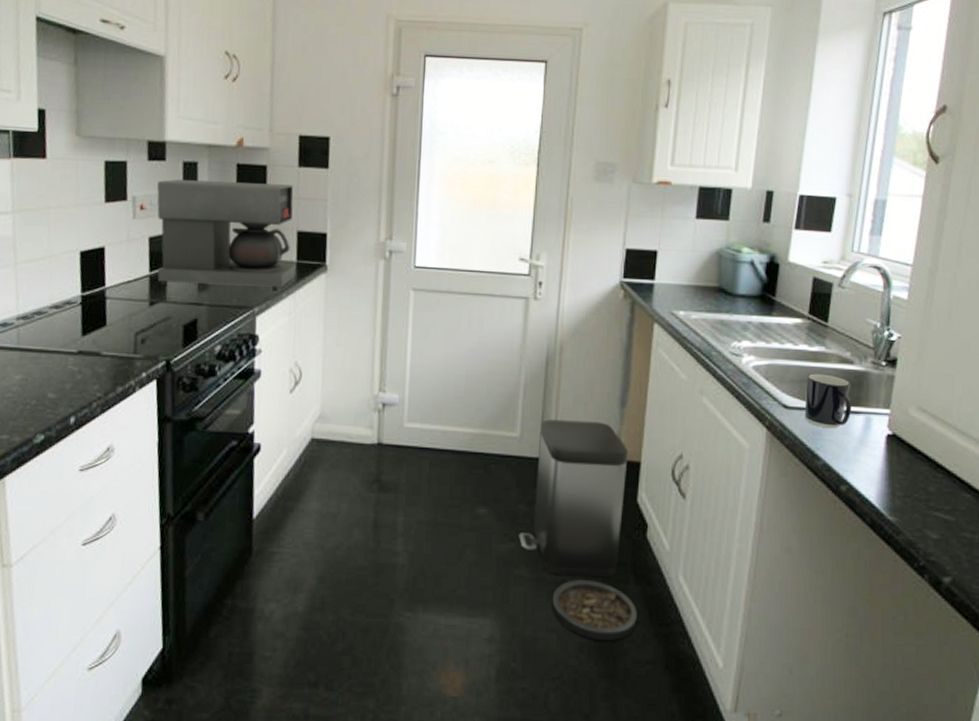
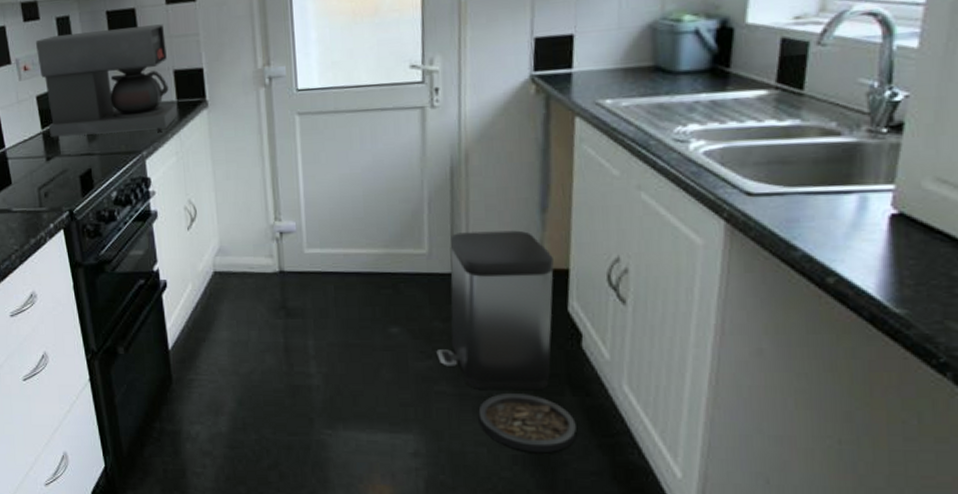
mug: present [804,373,852,429] -> none [774,150,840,214]

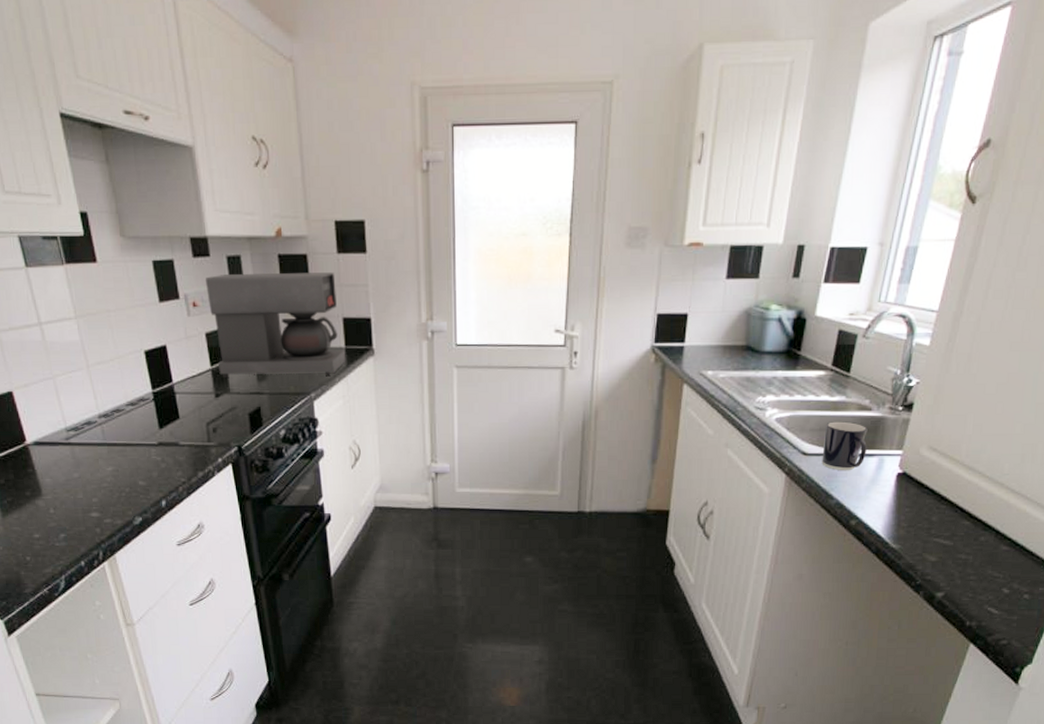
pedal bin: present [436,230,554,389] -> none [562,477,658,608]
pet bowl: present [478,394,577,454] -> none [592,611,665,658]
mug: none [774,150,840,214] -> present [822,421,868,471]

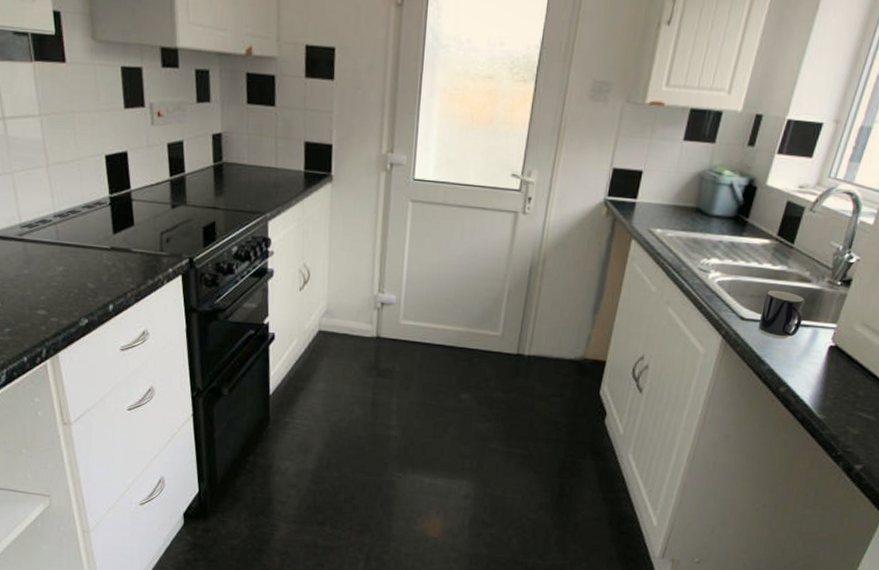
coffee maker: present [206,272,346,379] -> none [172,87,304,198]

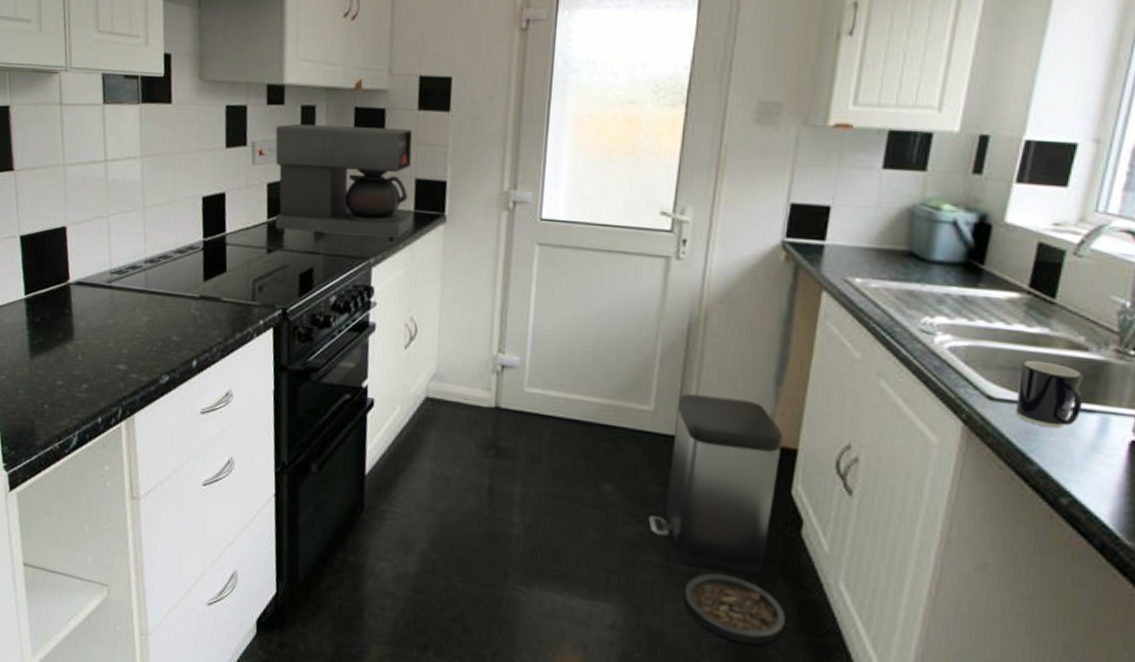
coffee maker: none [172,87,304,198] -> present [275,124,414,242]
pedal bin: none [495,322,596,453] -> present [648,394,783,575]
pet bowl: none [519,454,590,502] -> present [683,573,785,645]

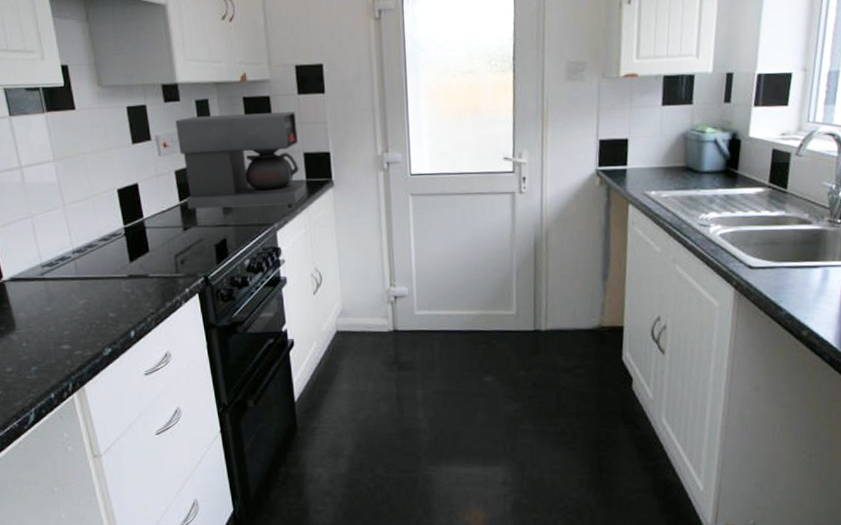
pedal bin: present [648,394,783,575] -> none [521,295,612,426]
pet bowl: present [683,573,785,645] -> none [554,428,628,477]
mug: present [1015,359,1084,429] -> none [767,235,811,283]

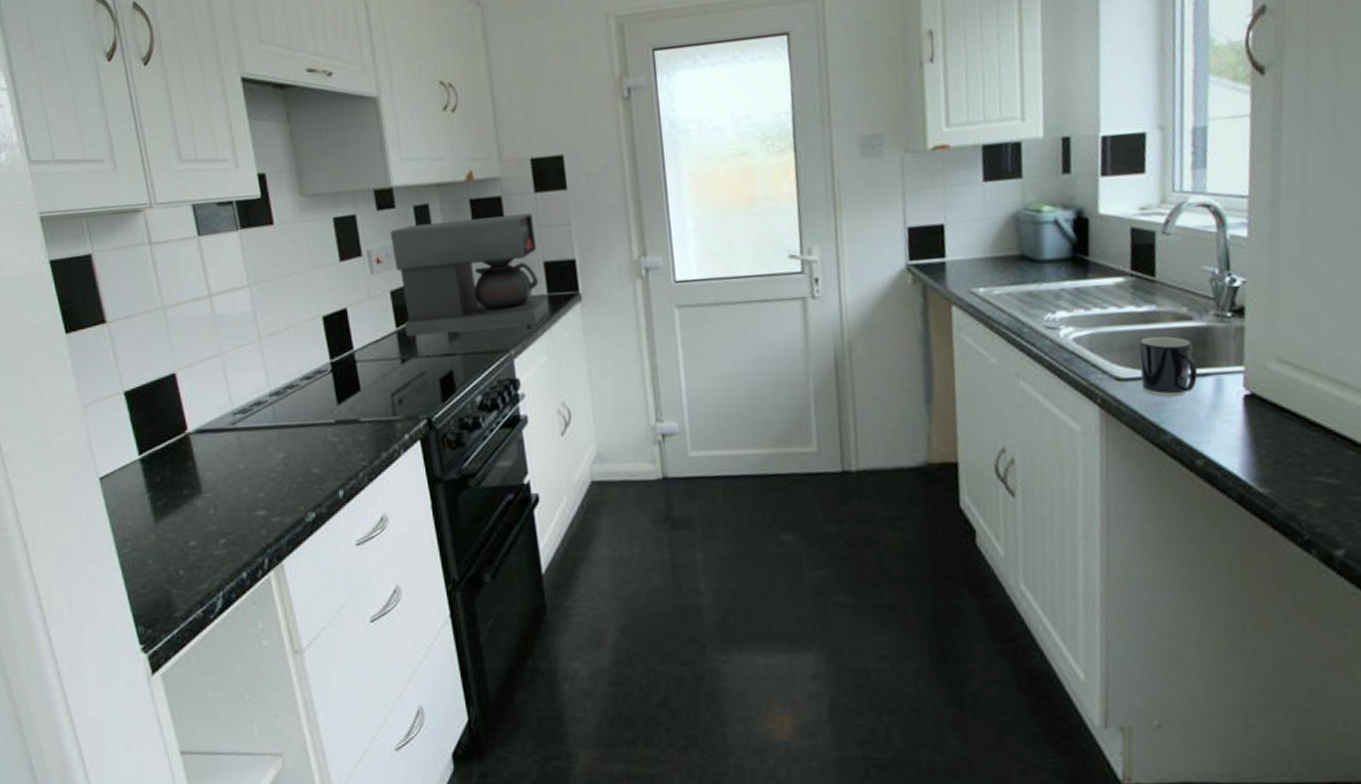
mug: none [767,235,811,283] -> present [1138,335,1198,398]

